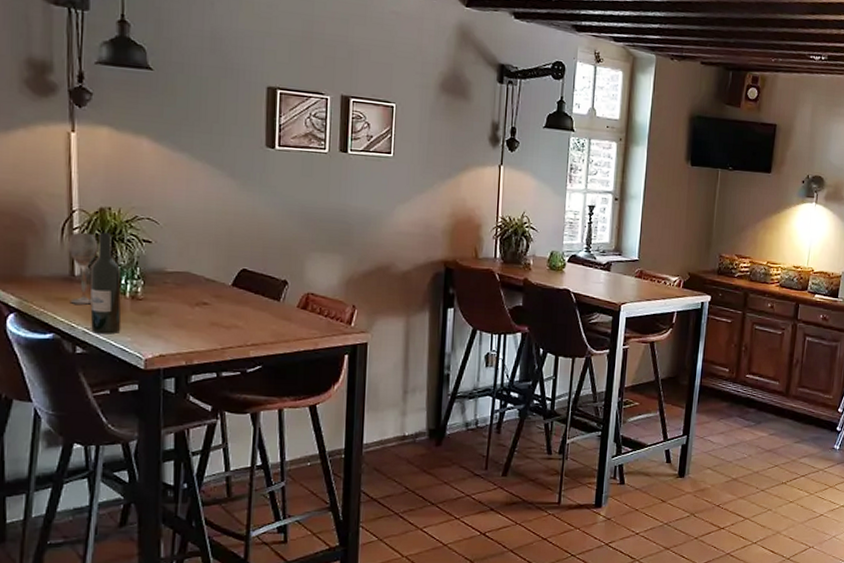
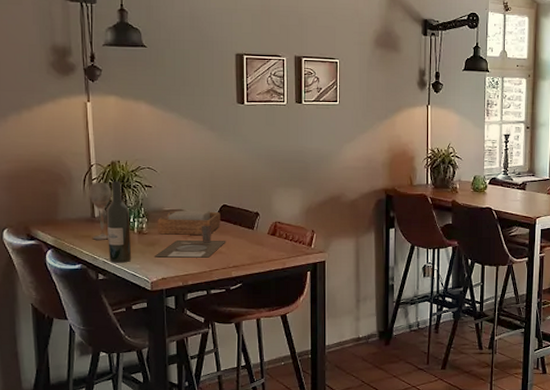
place setting: none [151,292,245,333] -> present [155,225,226,258]
napkin holder: none [157,273,239,305] -> present [158,210,220,235]

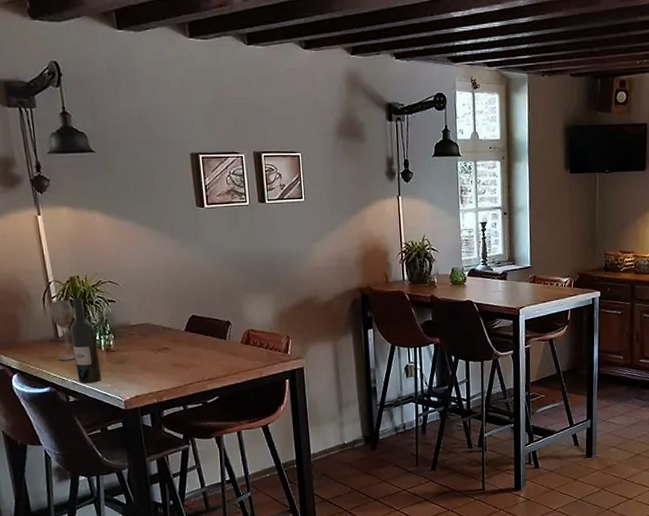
place setting: present [155,225,226,258] -> none [125,337,199,375]
napkin holder: present [158,210,220,235] -> none [125,323,191,351]

